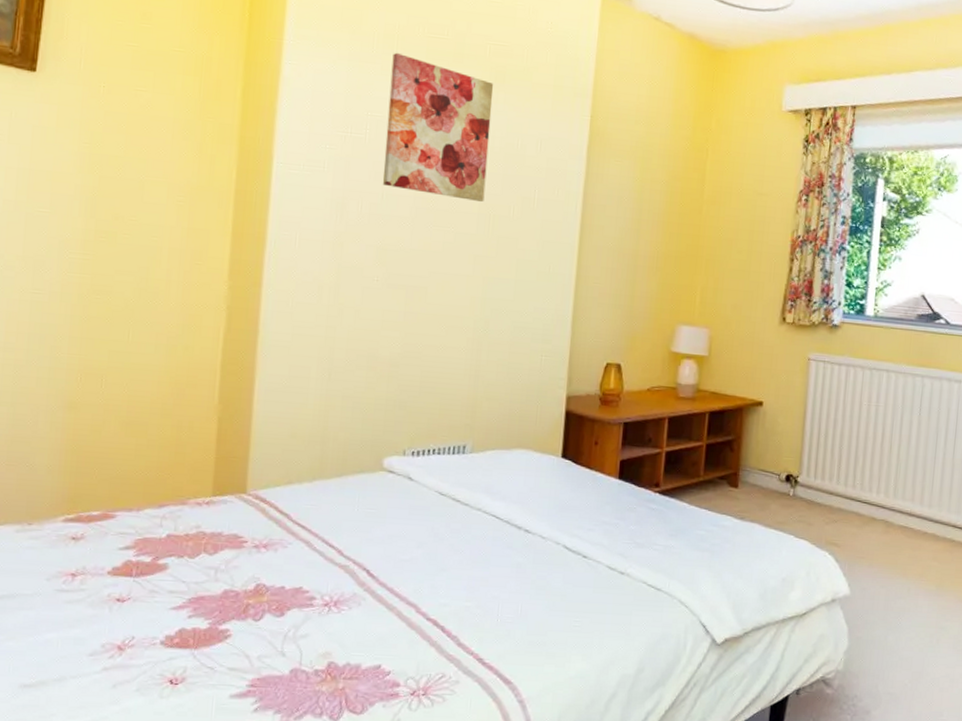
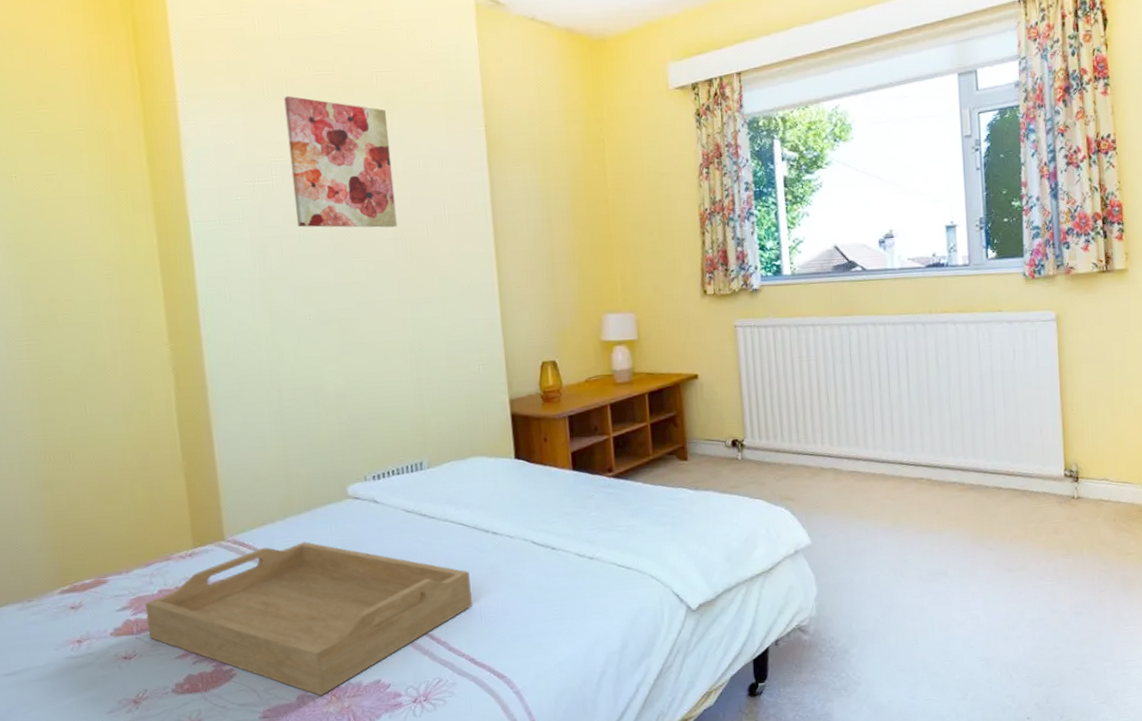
serving tray: none [147,507,494,673] -> present [145,542,472,697]

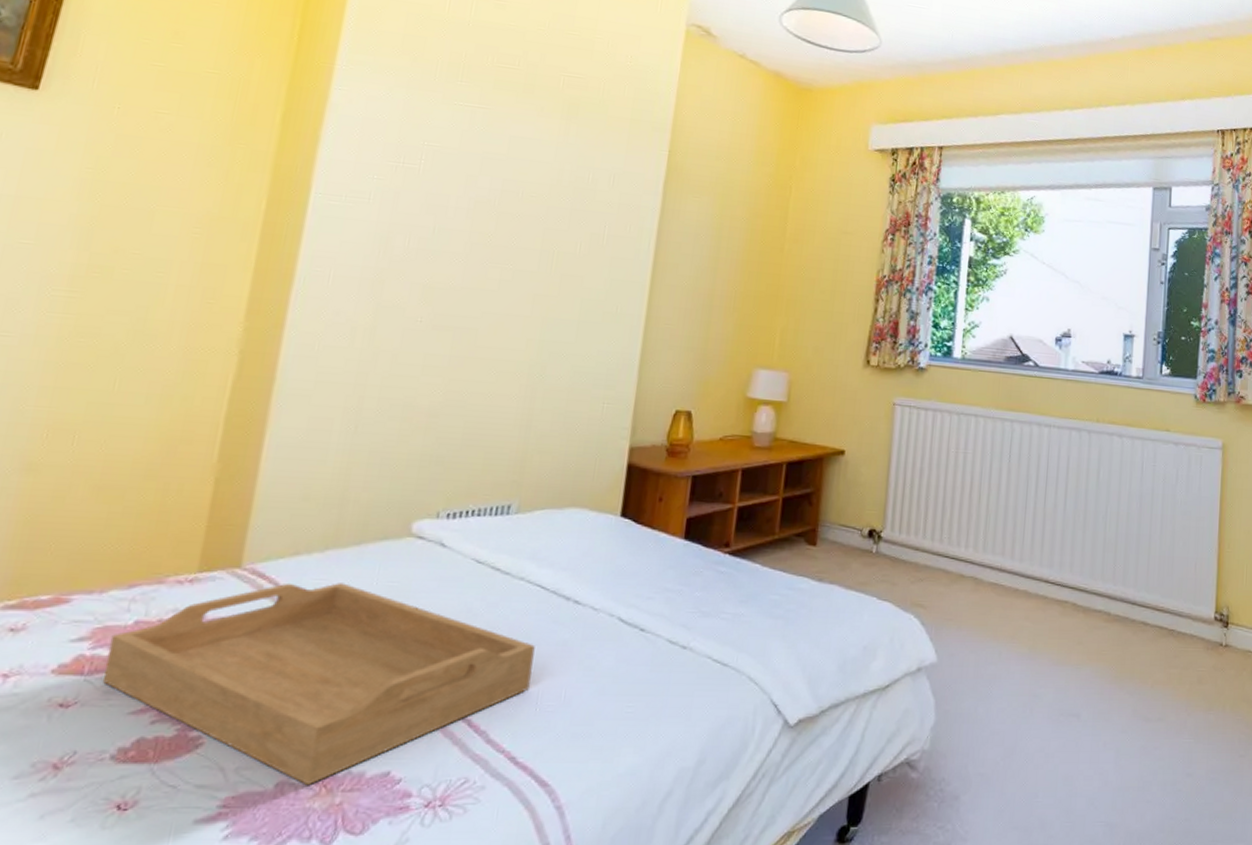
wall art: present [284,95,397,228] -> none [435,81,566,237]

